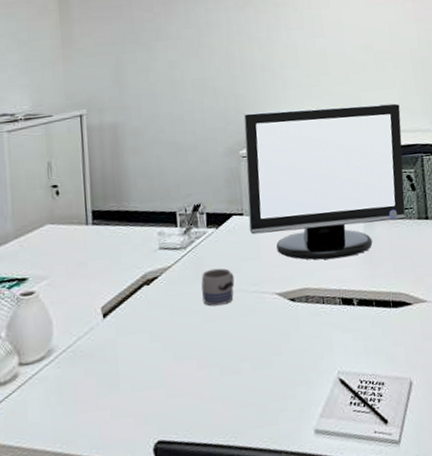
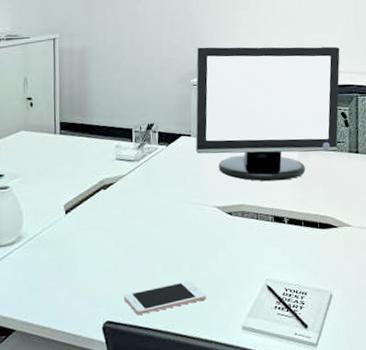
cell phone: none [177,382,273,429] -> present [124,280,207,315]
mug: present [201,268,235,306] -> none [151,180,180,213]

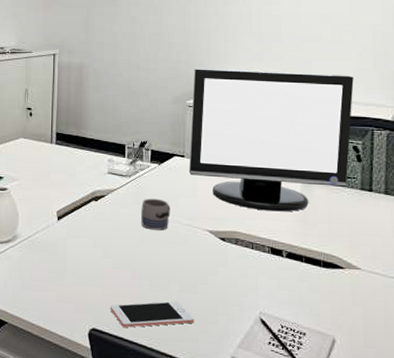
mug: none [151,180,180,213] -> present [141,198,171,231]

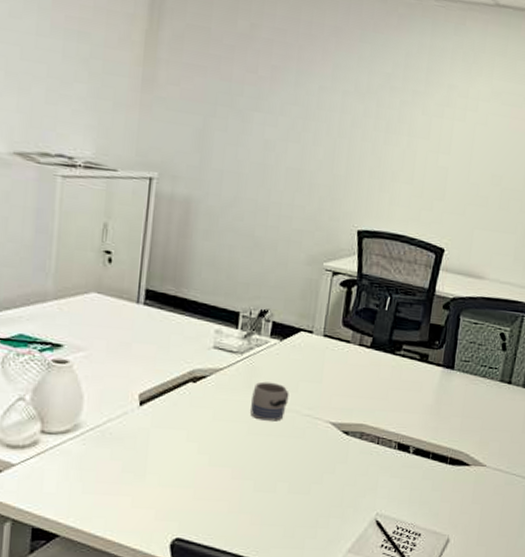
cell phone: present [111,301,195,328] -> none [202,503,303,535]
monitor: present [188,68,354,212] -> none [316,221,514,404]

